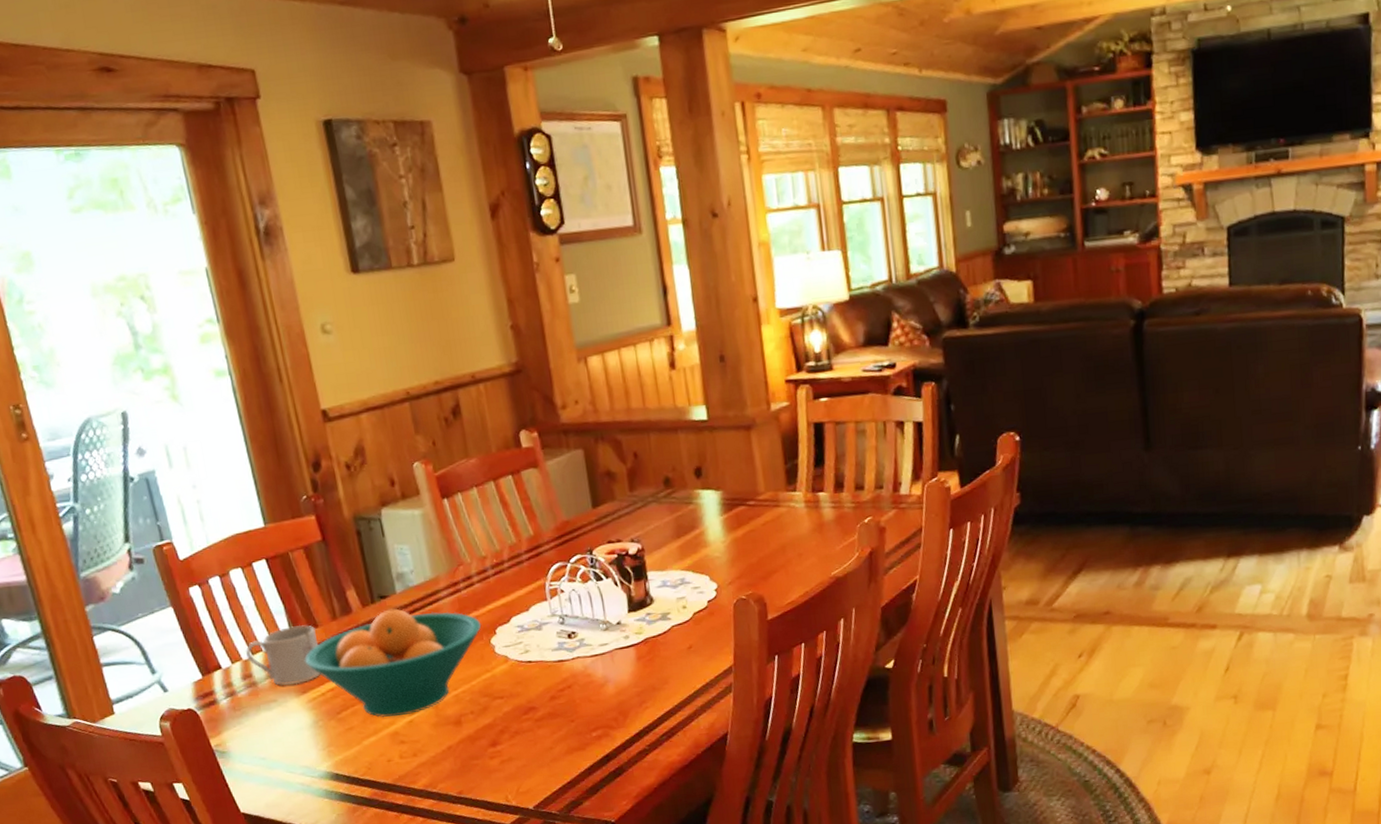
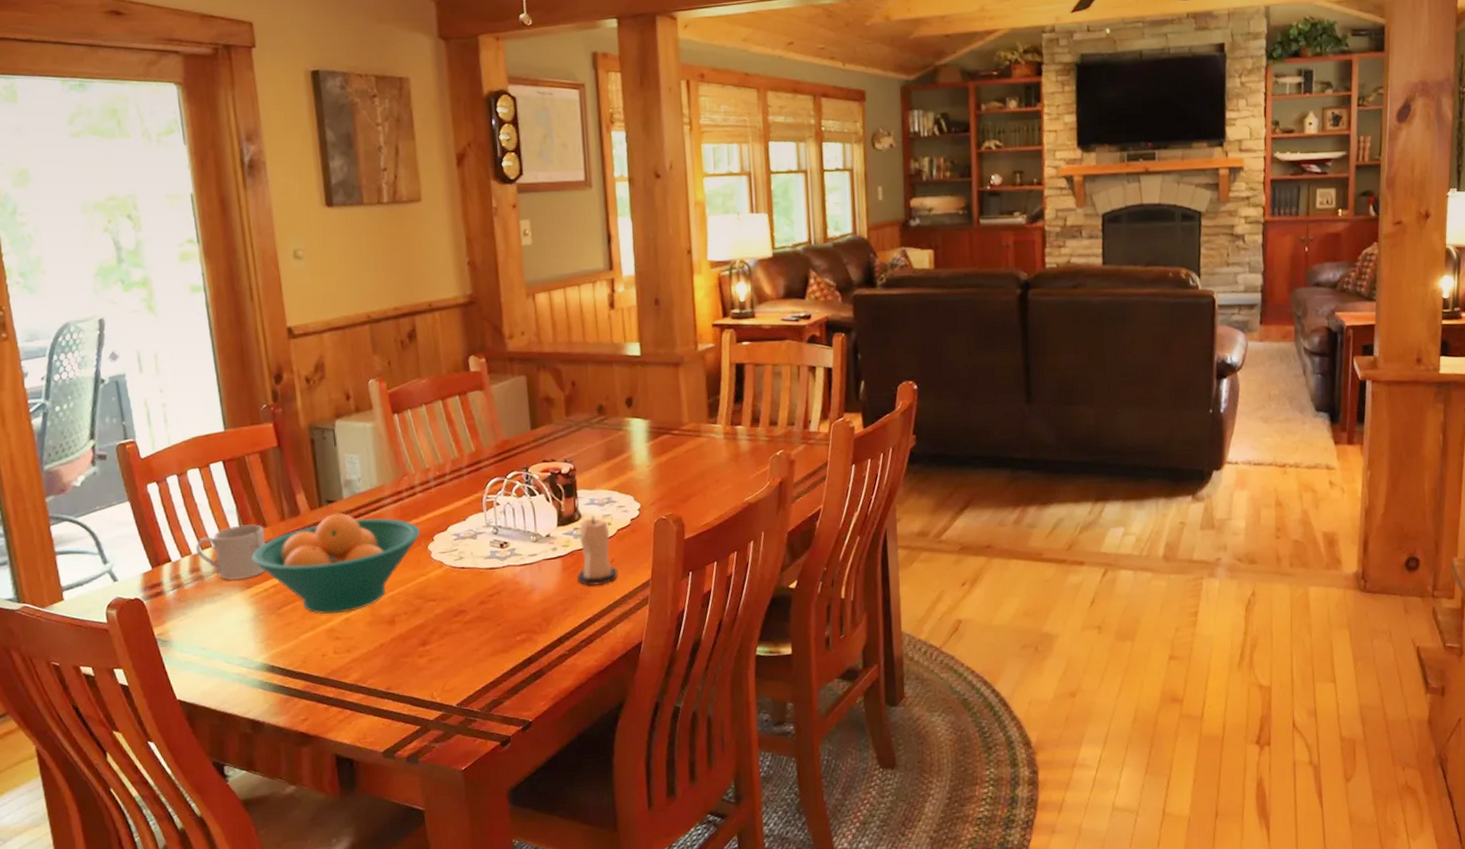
candle: none [652,599,697,675] -> present [577,516,618,586]

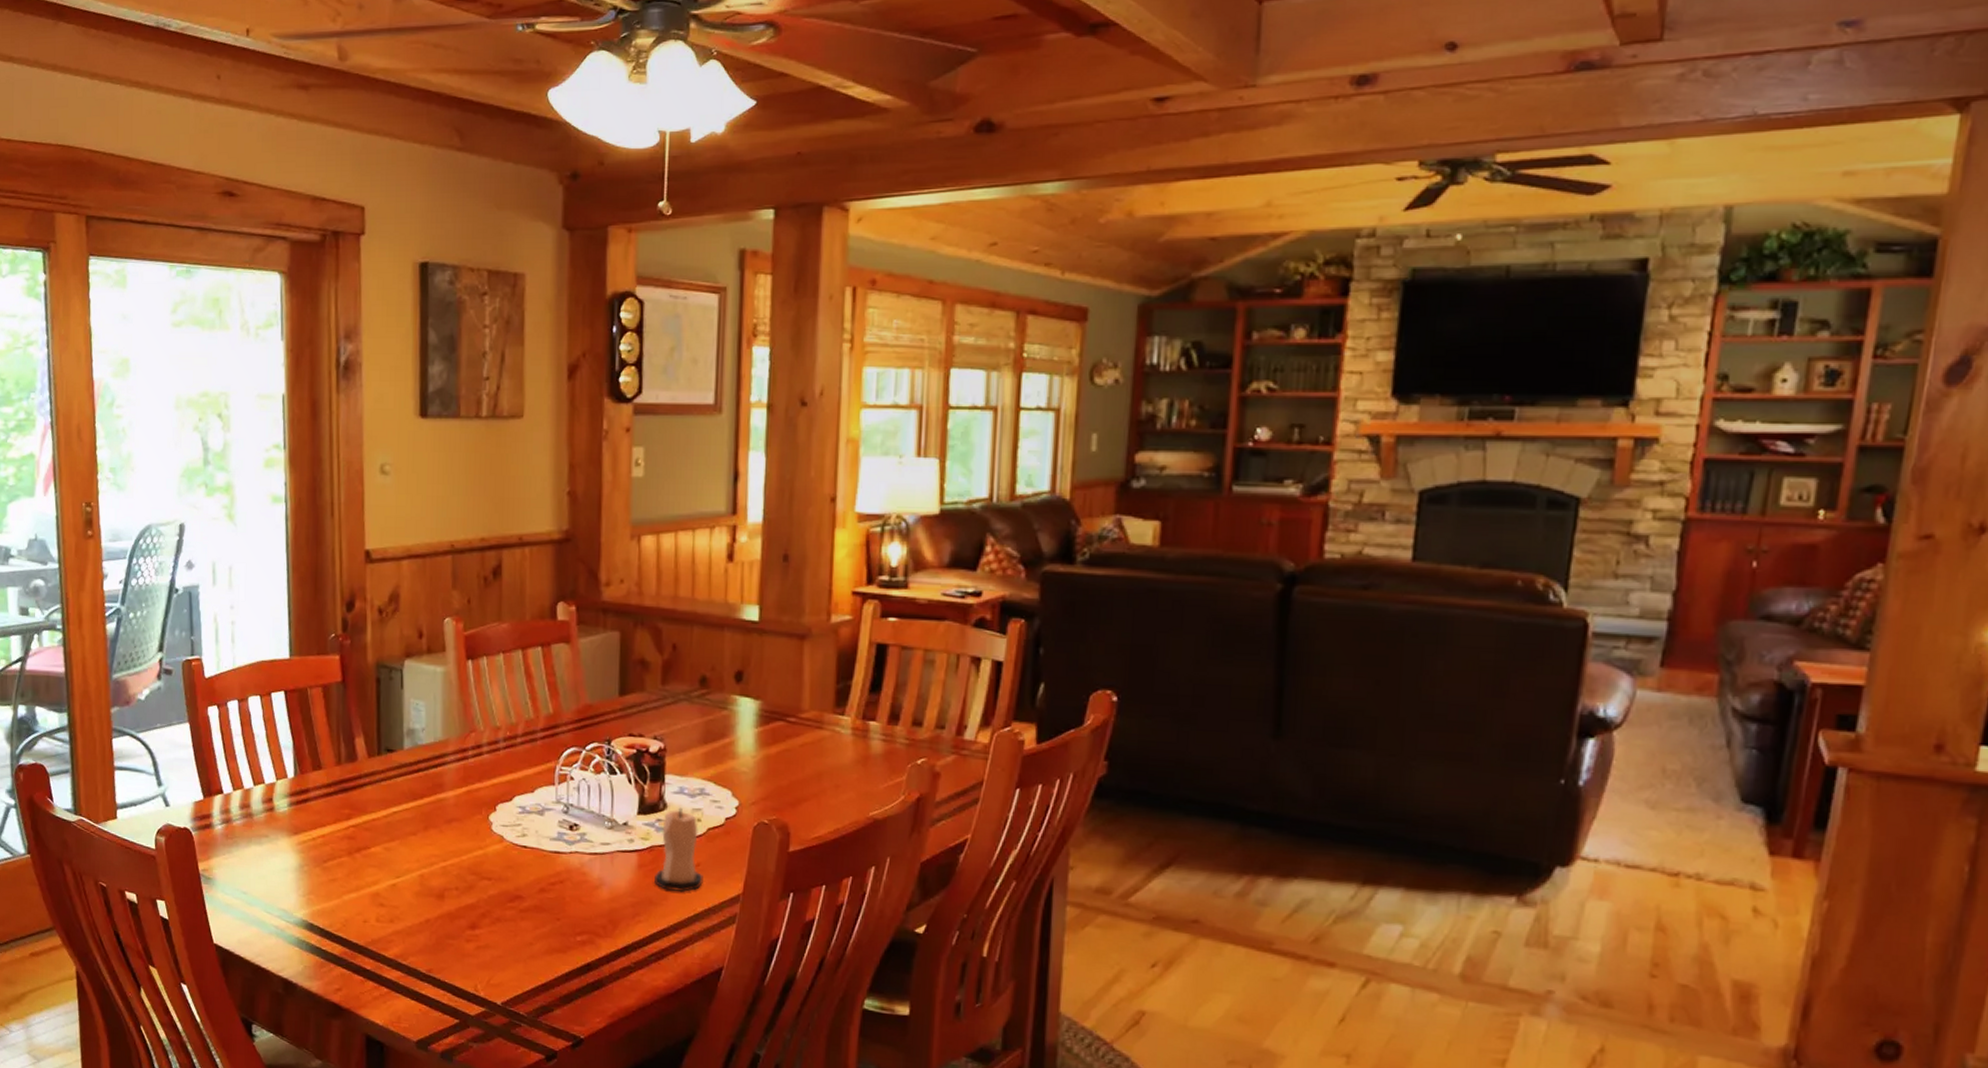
mug: present [196,523,266,580] -> none [249,763,319,824]
fruit bowl: present [251,513,421,614] -> none [303,764,483,878]

